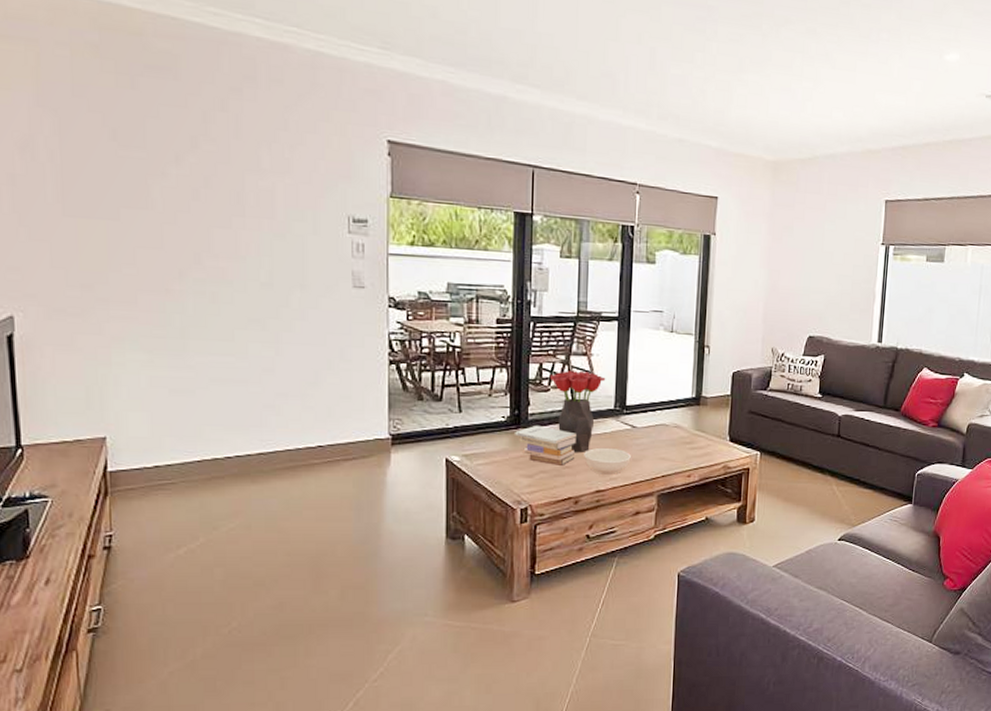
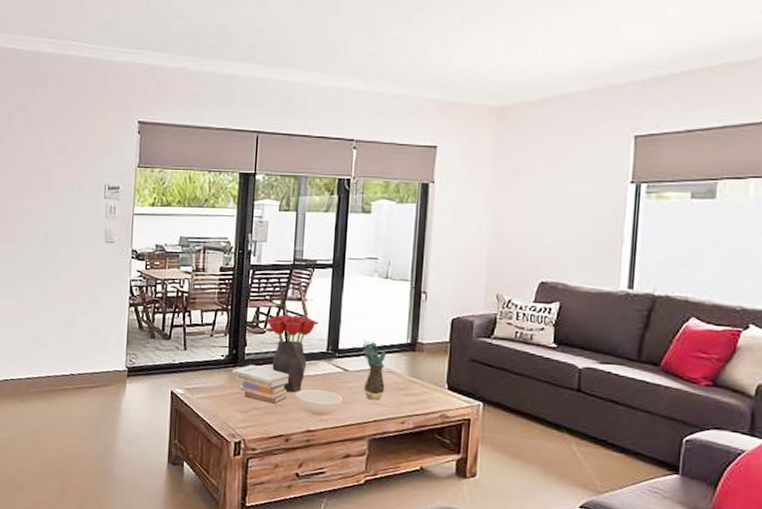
vase: none [649,395,672,456] -> present [362,340,386,400]

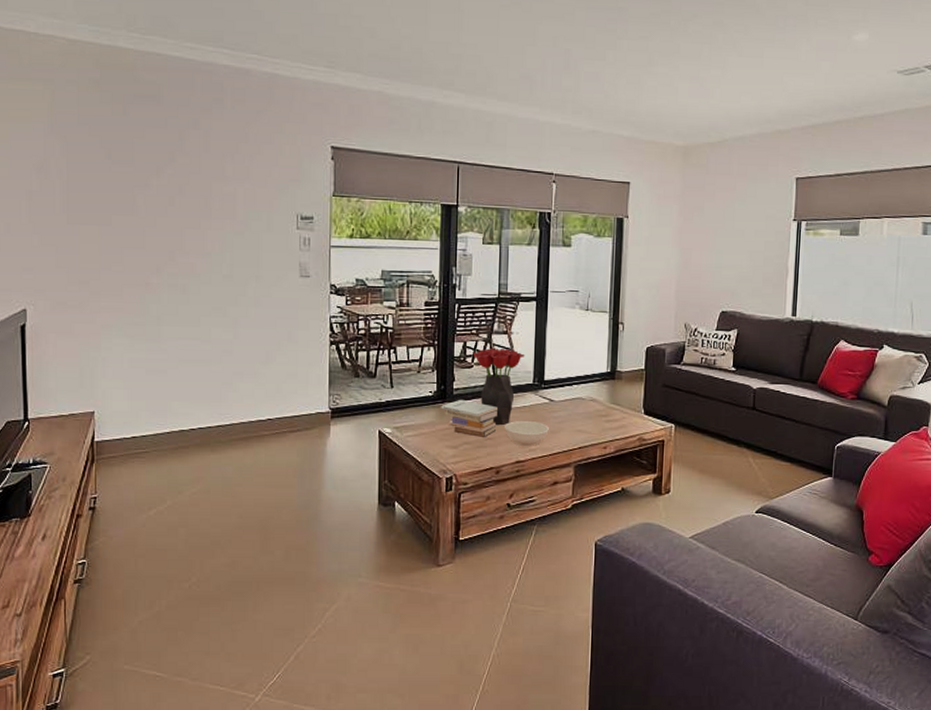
vase: present [362,340,386,400] -> none [566,370,588,428]

